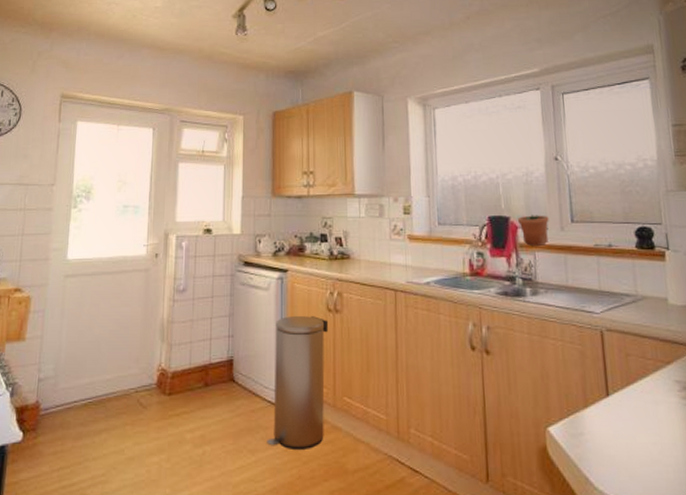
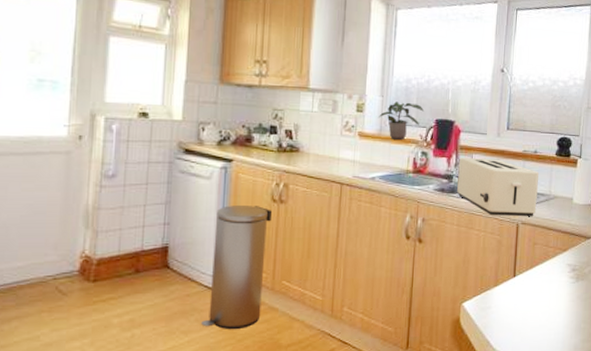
potted plant: none [427,200,475,241] -> present [379,101,425,140]
planter: present [517,215,549,246] -> none [461,120,489,149]
toaster: none [520,255,623,323] -> present [457,157,540,217]

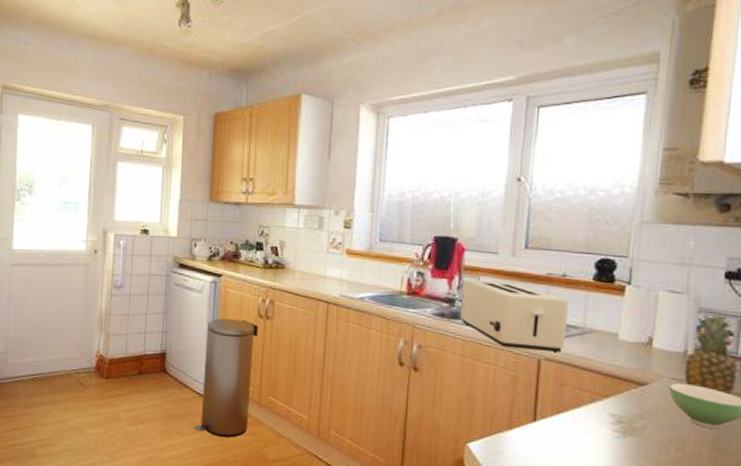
potted plant: present [379,101,425,140] -> none [368,217,421,258]

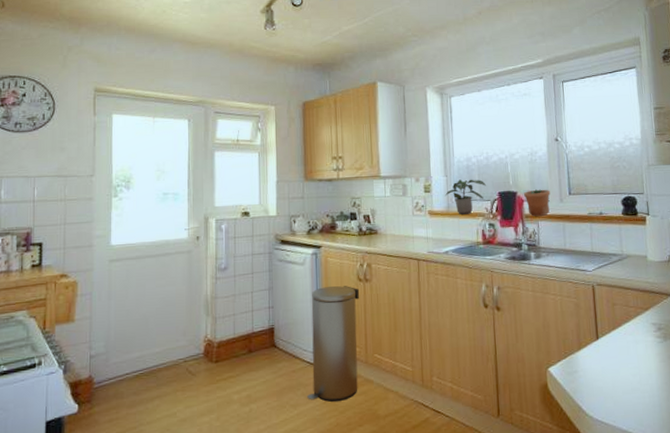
potted plant: none [368,217,421,258] -> present [445,179,487,215]
toaster: present [460,278,570,353] -> none [526,224,611,279]
planter: none [465,238,501,270] -> present [523,189,550,216]

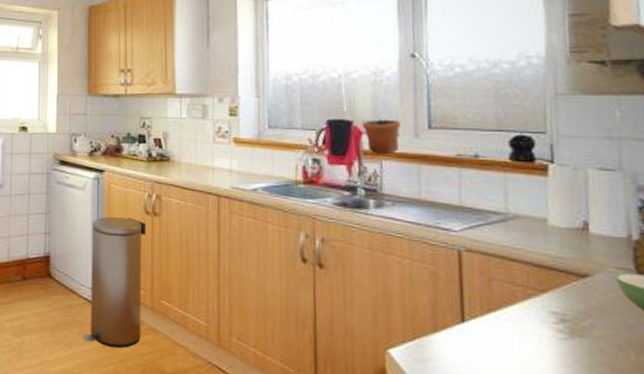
potted plant: present [445,179,487,215] -> none [256,102,312,145]

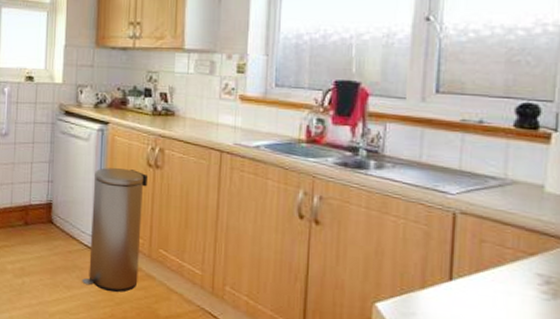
planter: present [361,119,401,154] -> none [369,82,409,117]

